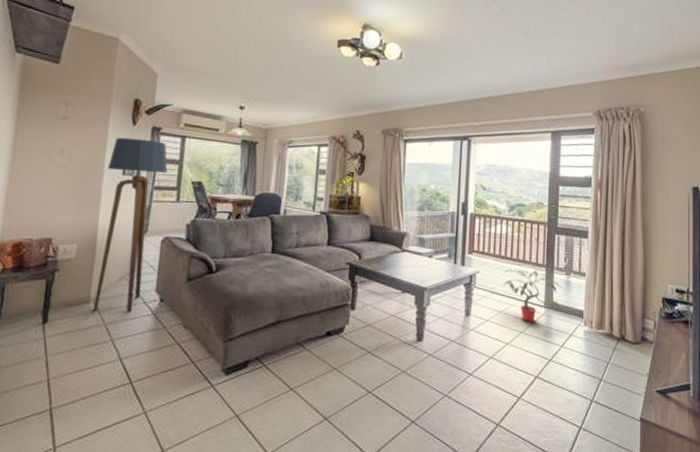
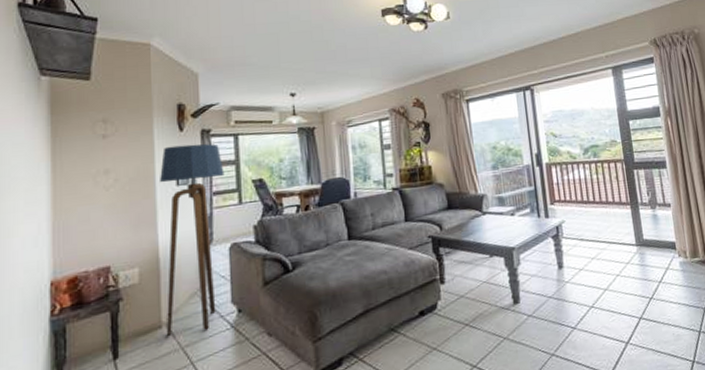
potted plant: present [503,269,563,322] -> none [589,209,652,264]

